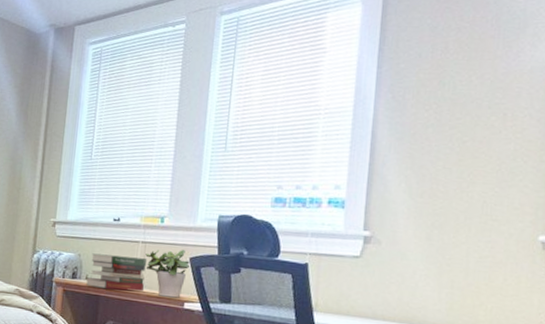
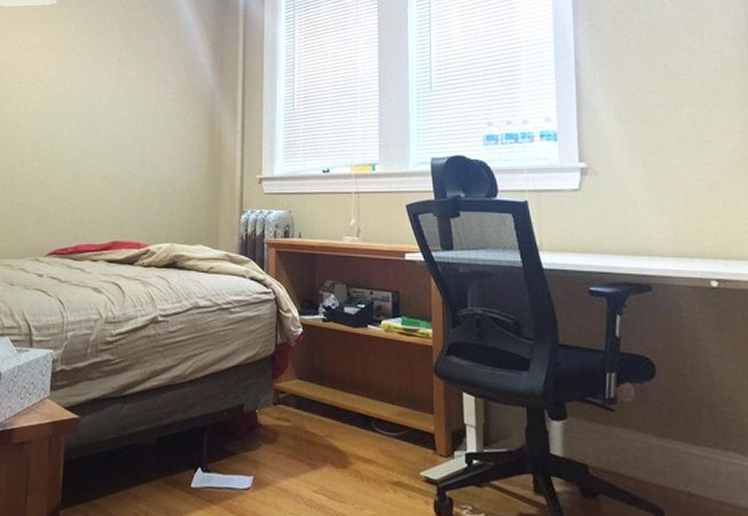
books: present [86,253,147,292] -> none [299,209,362,247]
potted plant: present [145,250,191,298] -> none [359,197,408,249]

